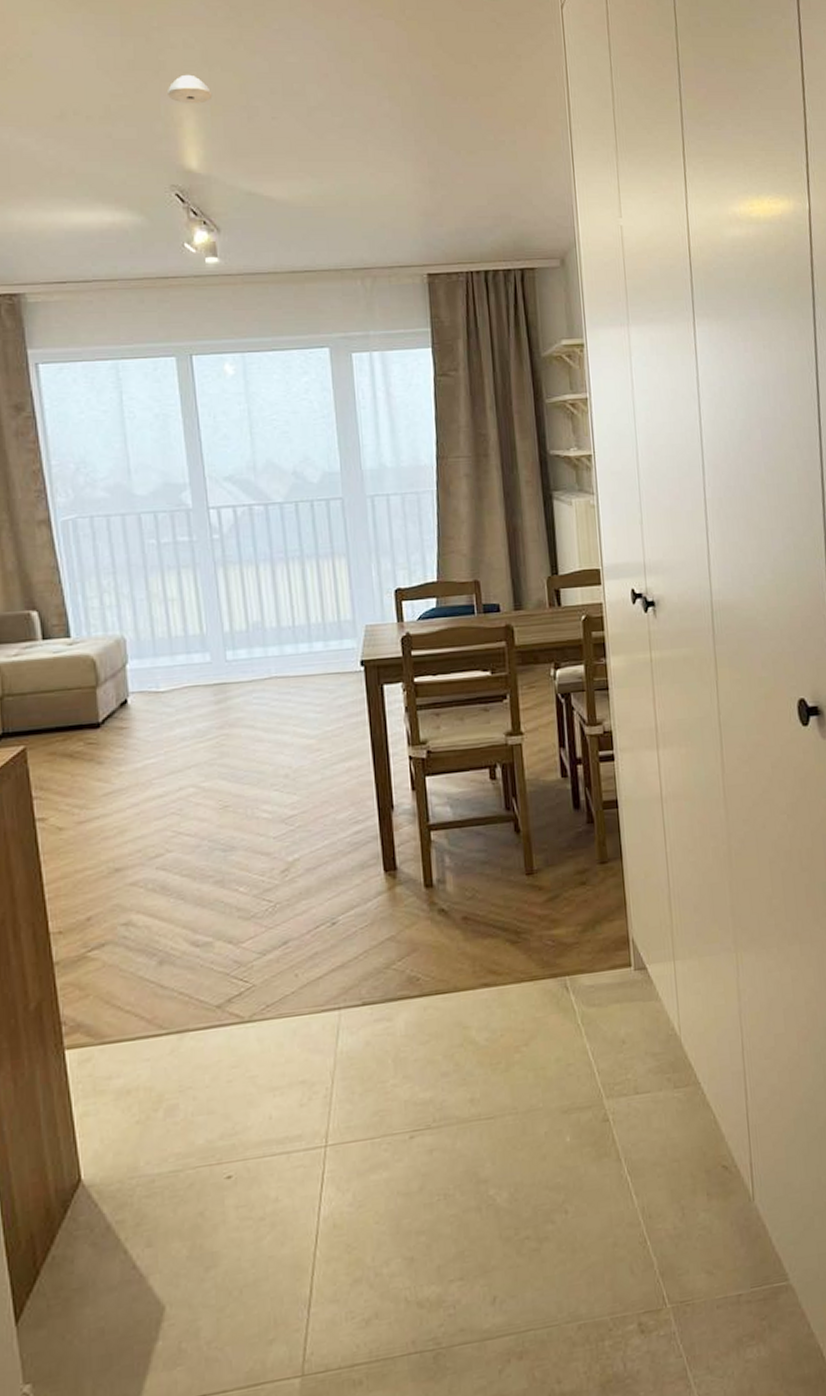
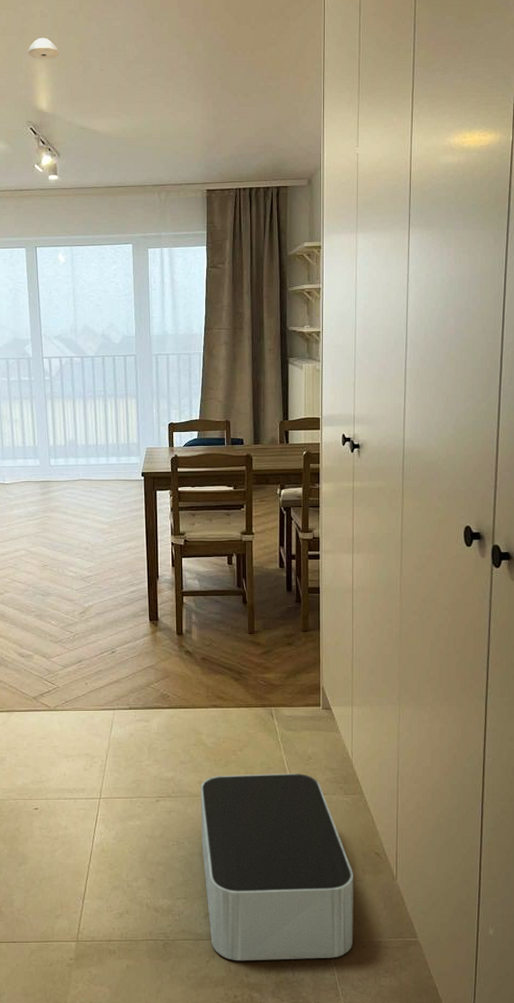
storage bin: none [472,1066,703,1362] -> present [200,774,354,961]

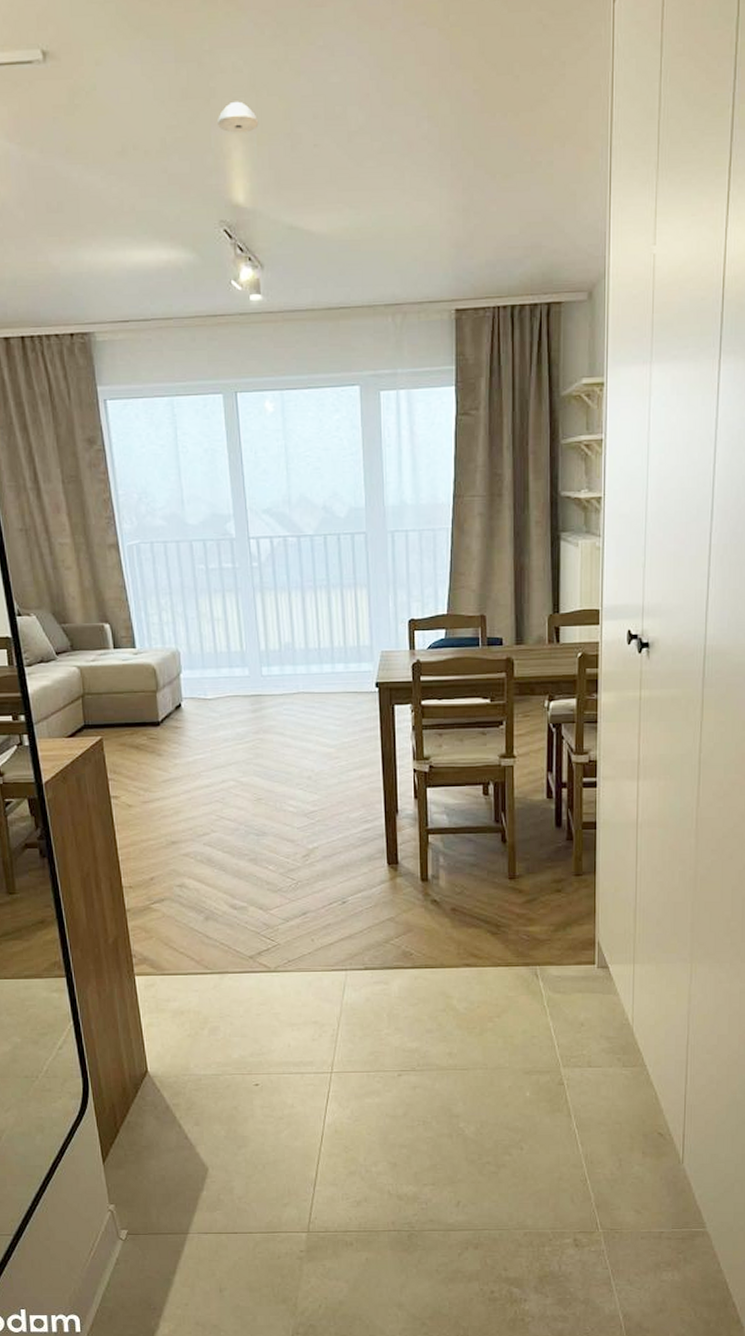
storage bin: present [200,774,354,961] -> none [450,1043,632,1254]

